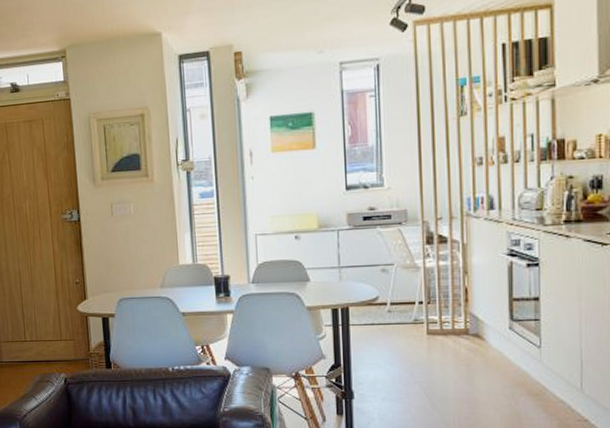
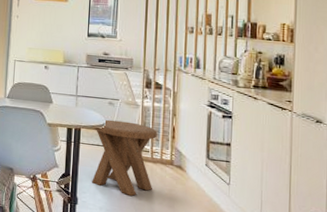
music stool: none [367,289,446,379] -> present [92,119,157,196]

